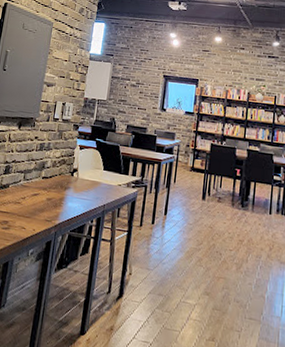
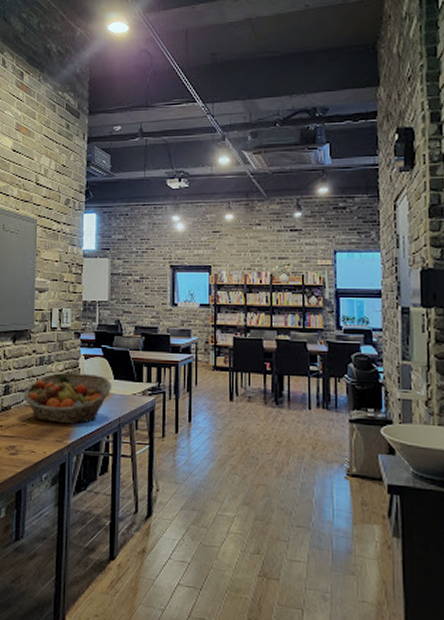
fruit basket: none [21,159,101,207] -> present [23,372,112,424]

